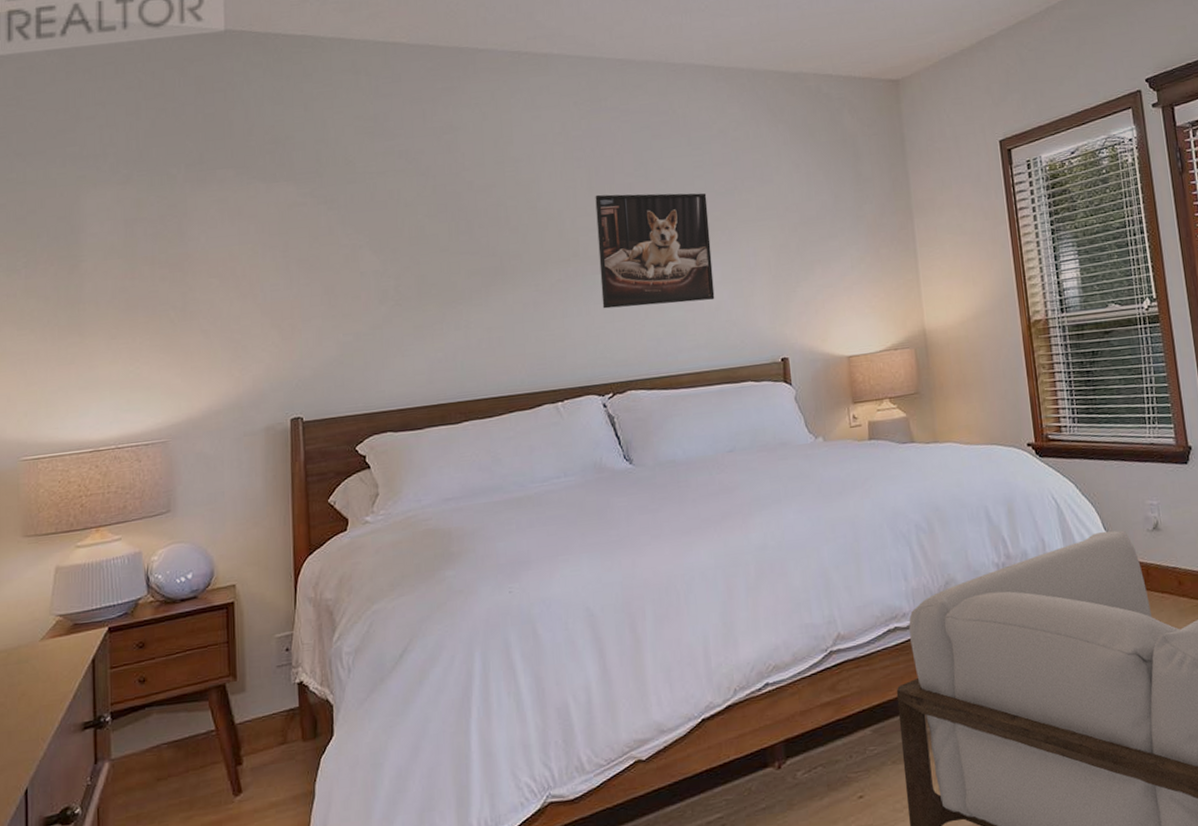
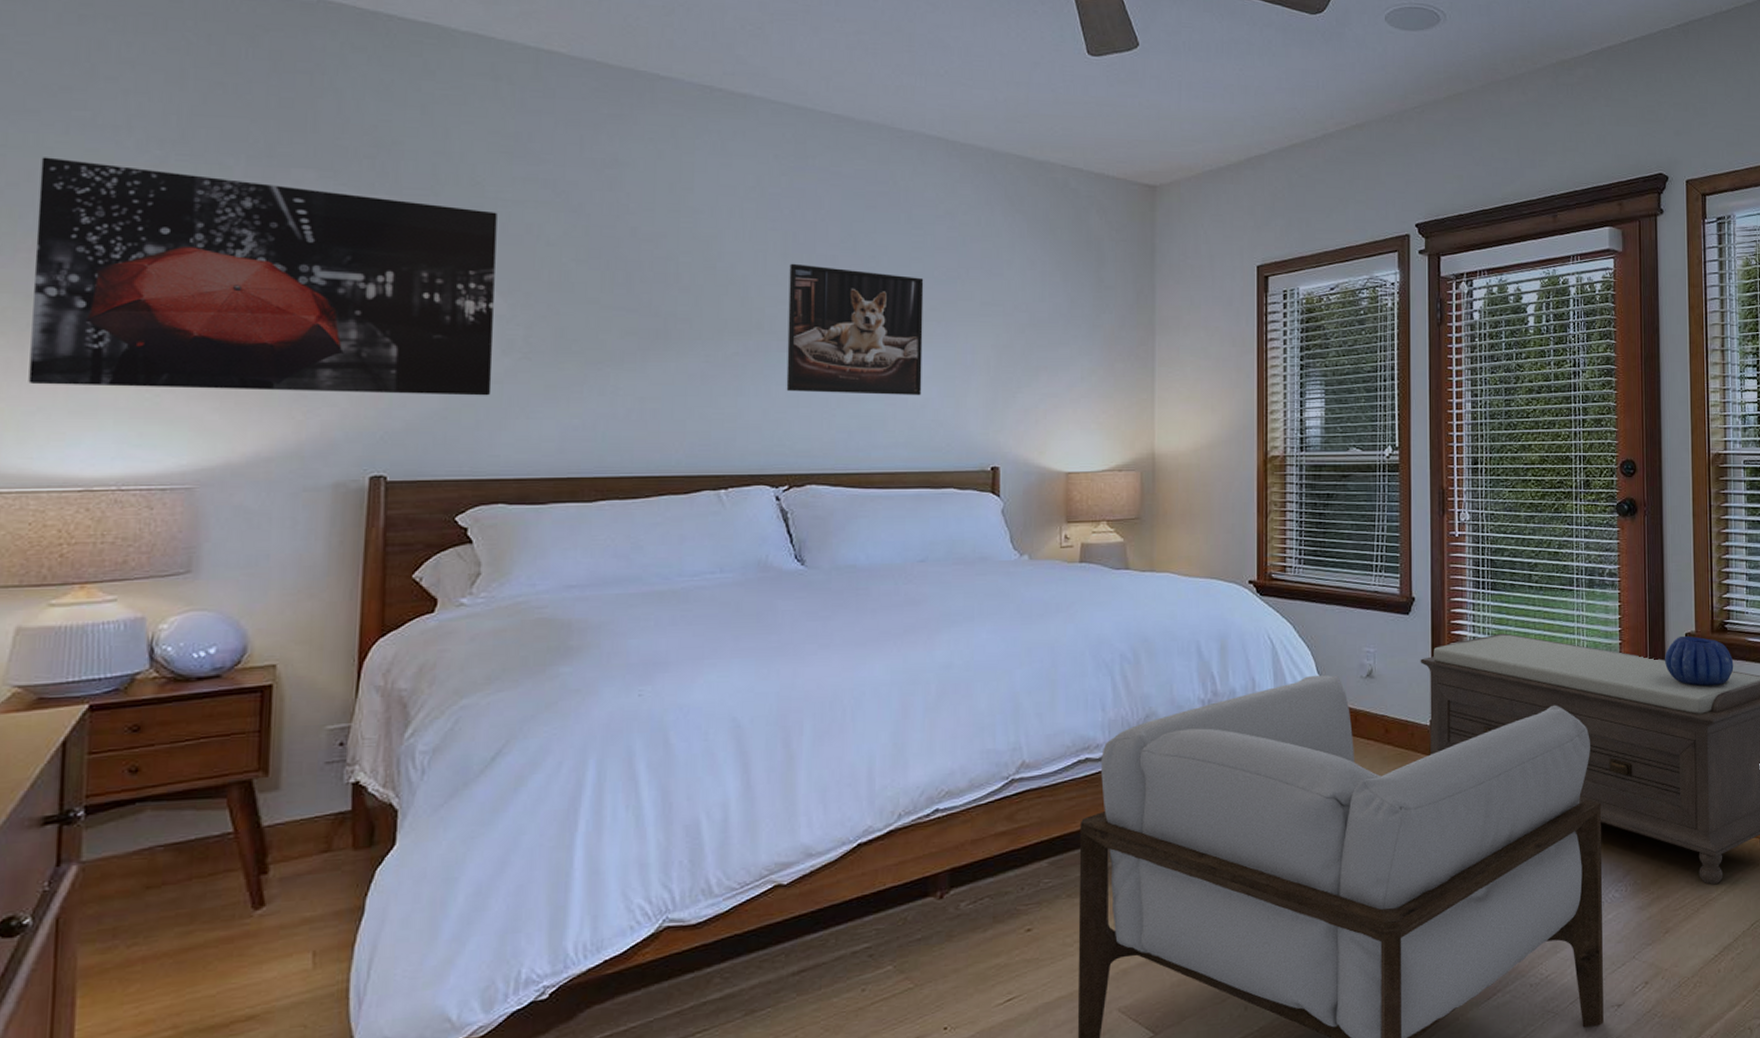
wall art: none [49,184,374,369] -> present [28,157,497,396]

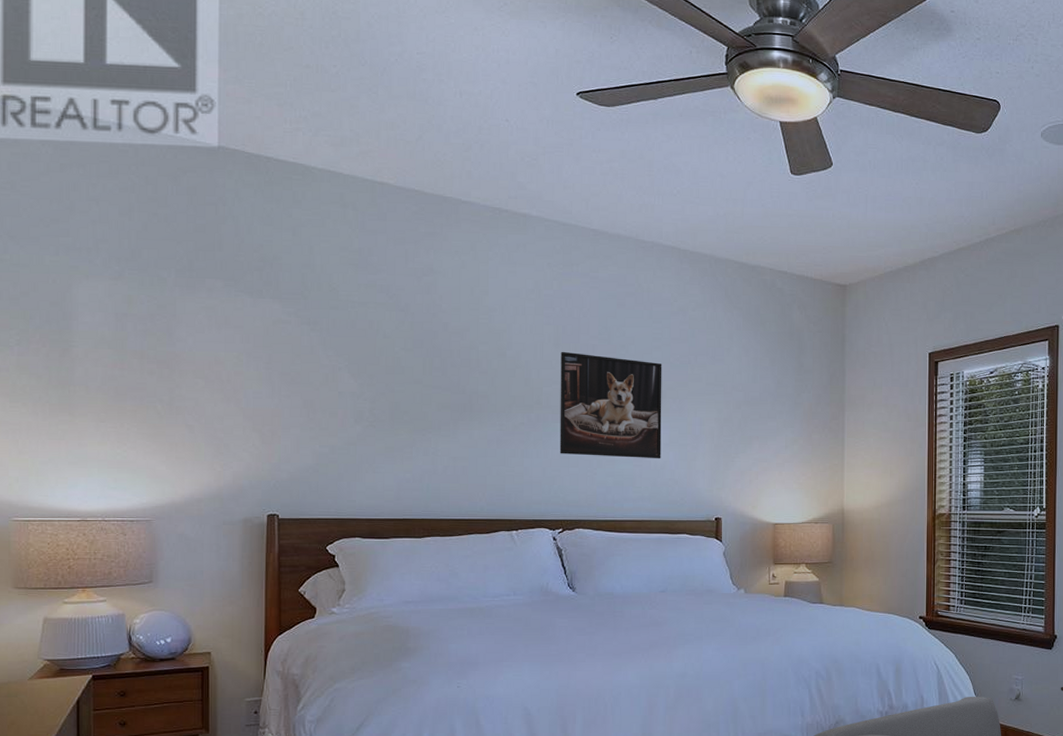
wall art: present [28,157,497,396] -> none [41,273,349,455]

